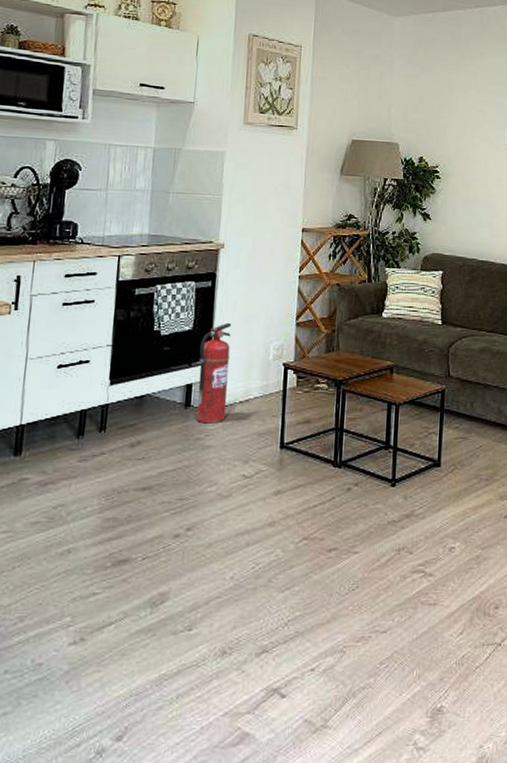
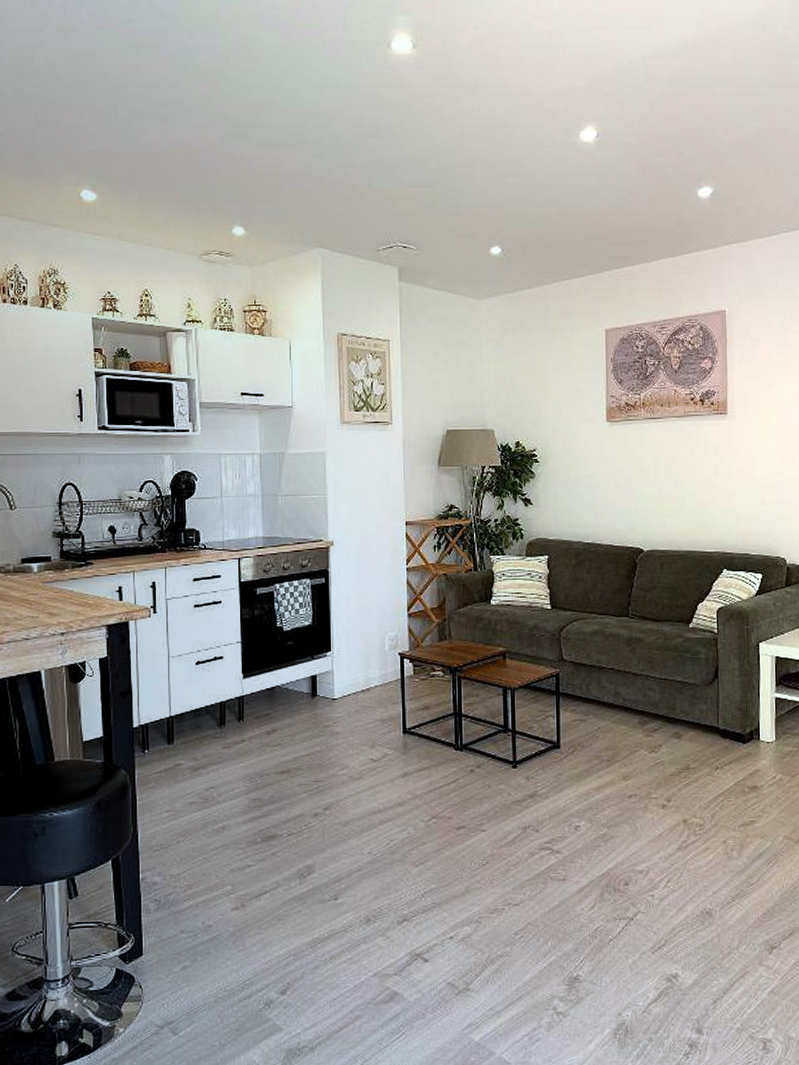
fire extinguisher: present [197,322,232,424] -> none [320,616,350,712]

